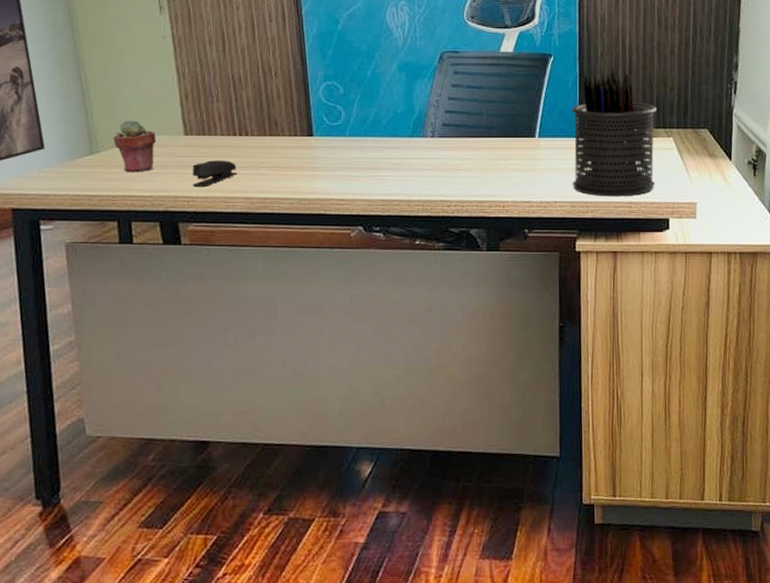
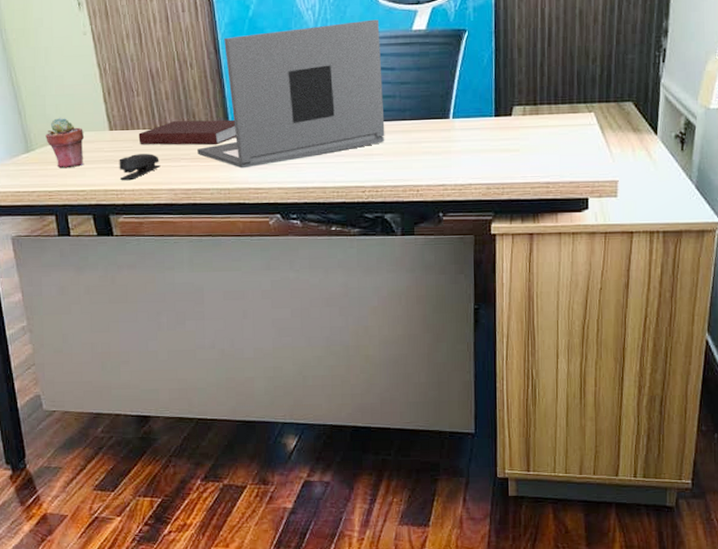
notebook: none [215,129,320,155] -> present [138,119,237,146]
laptop: none [278,40,472,179] -> present [197,19,385,169]
pen holder: present [572,68,657,197] -> none [487,40,577,178]

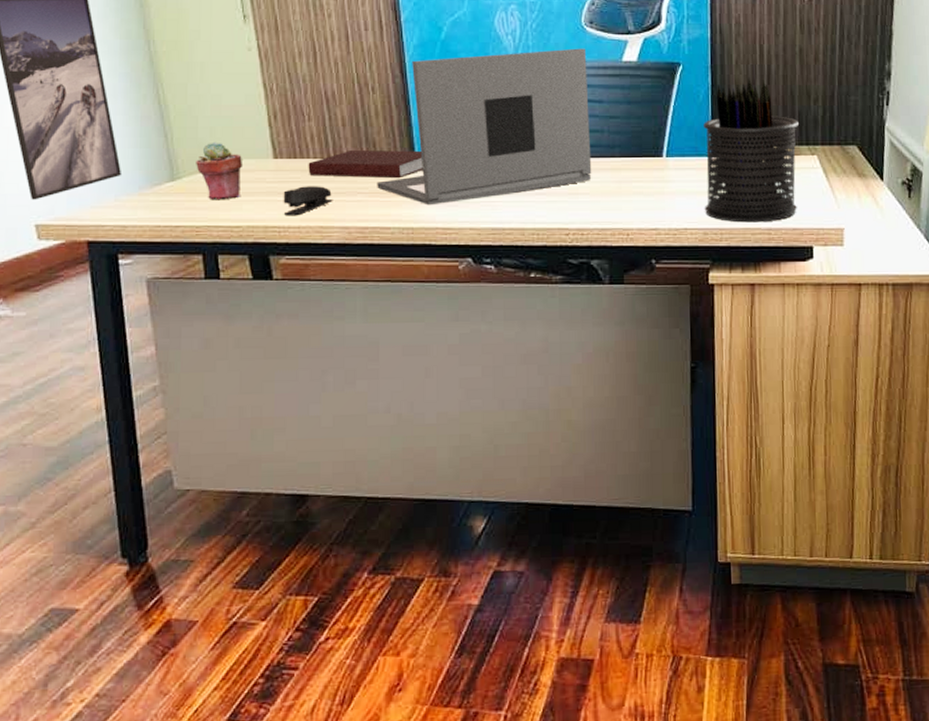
pen holder: none [487,40,577,178] -> present [704,77,799,223]

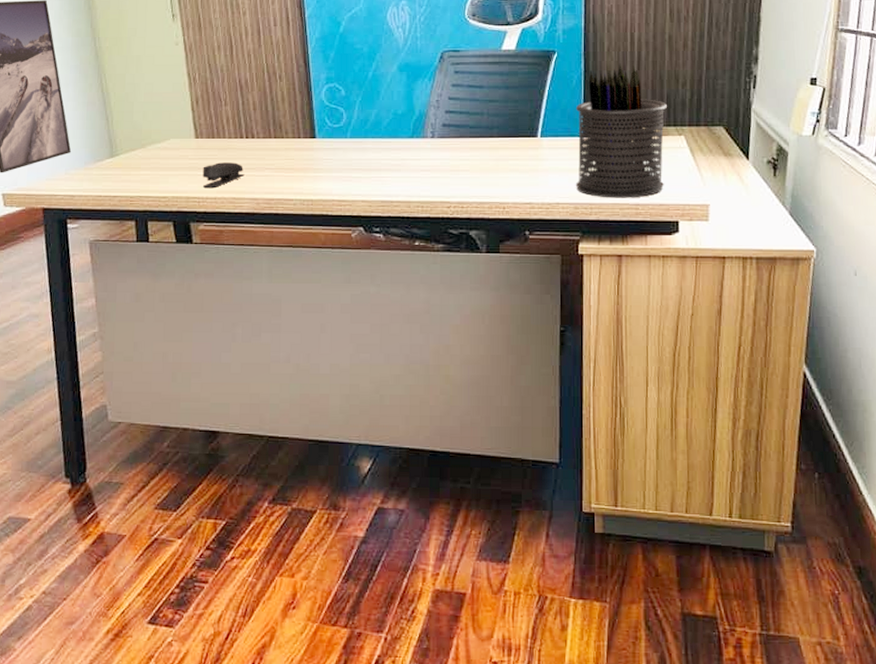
potted succulent: present [196,141,244,200] -> none [131,124,170,174]
notebook: present [308,150,423,179] -> none [224,131,322,156]
laptop: present [377,48,592,206] -> none [282,39,472,180]

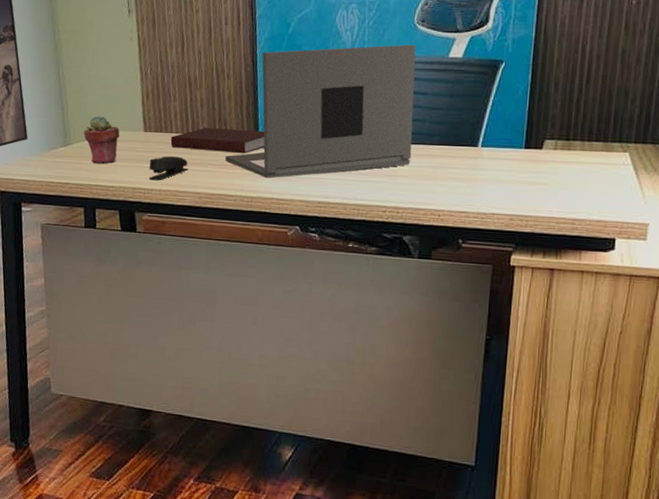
potted succulent: none [131,124,170,174] -> present [84,115,120,164]
notebook: none [224,131,322,156] -> present [170,128,265,154]
laptop: none [282,39,472,180] -> present [225,44,416,179]
pen holder: present [575,63,667,198] -> none [512,76,614,213]

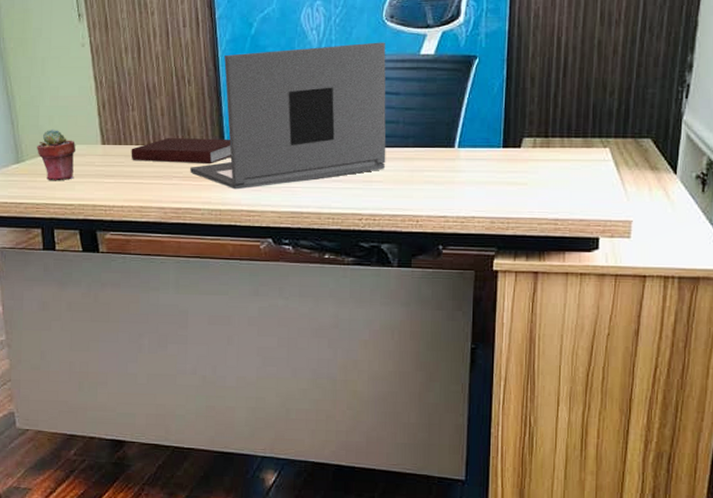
stapler: present [149,156,189,181] -> none [109,170,152,197]

